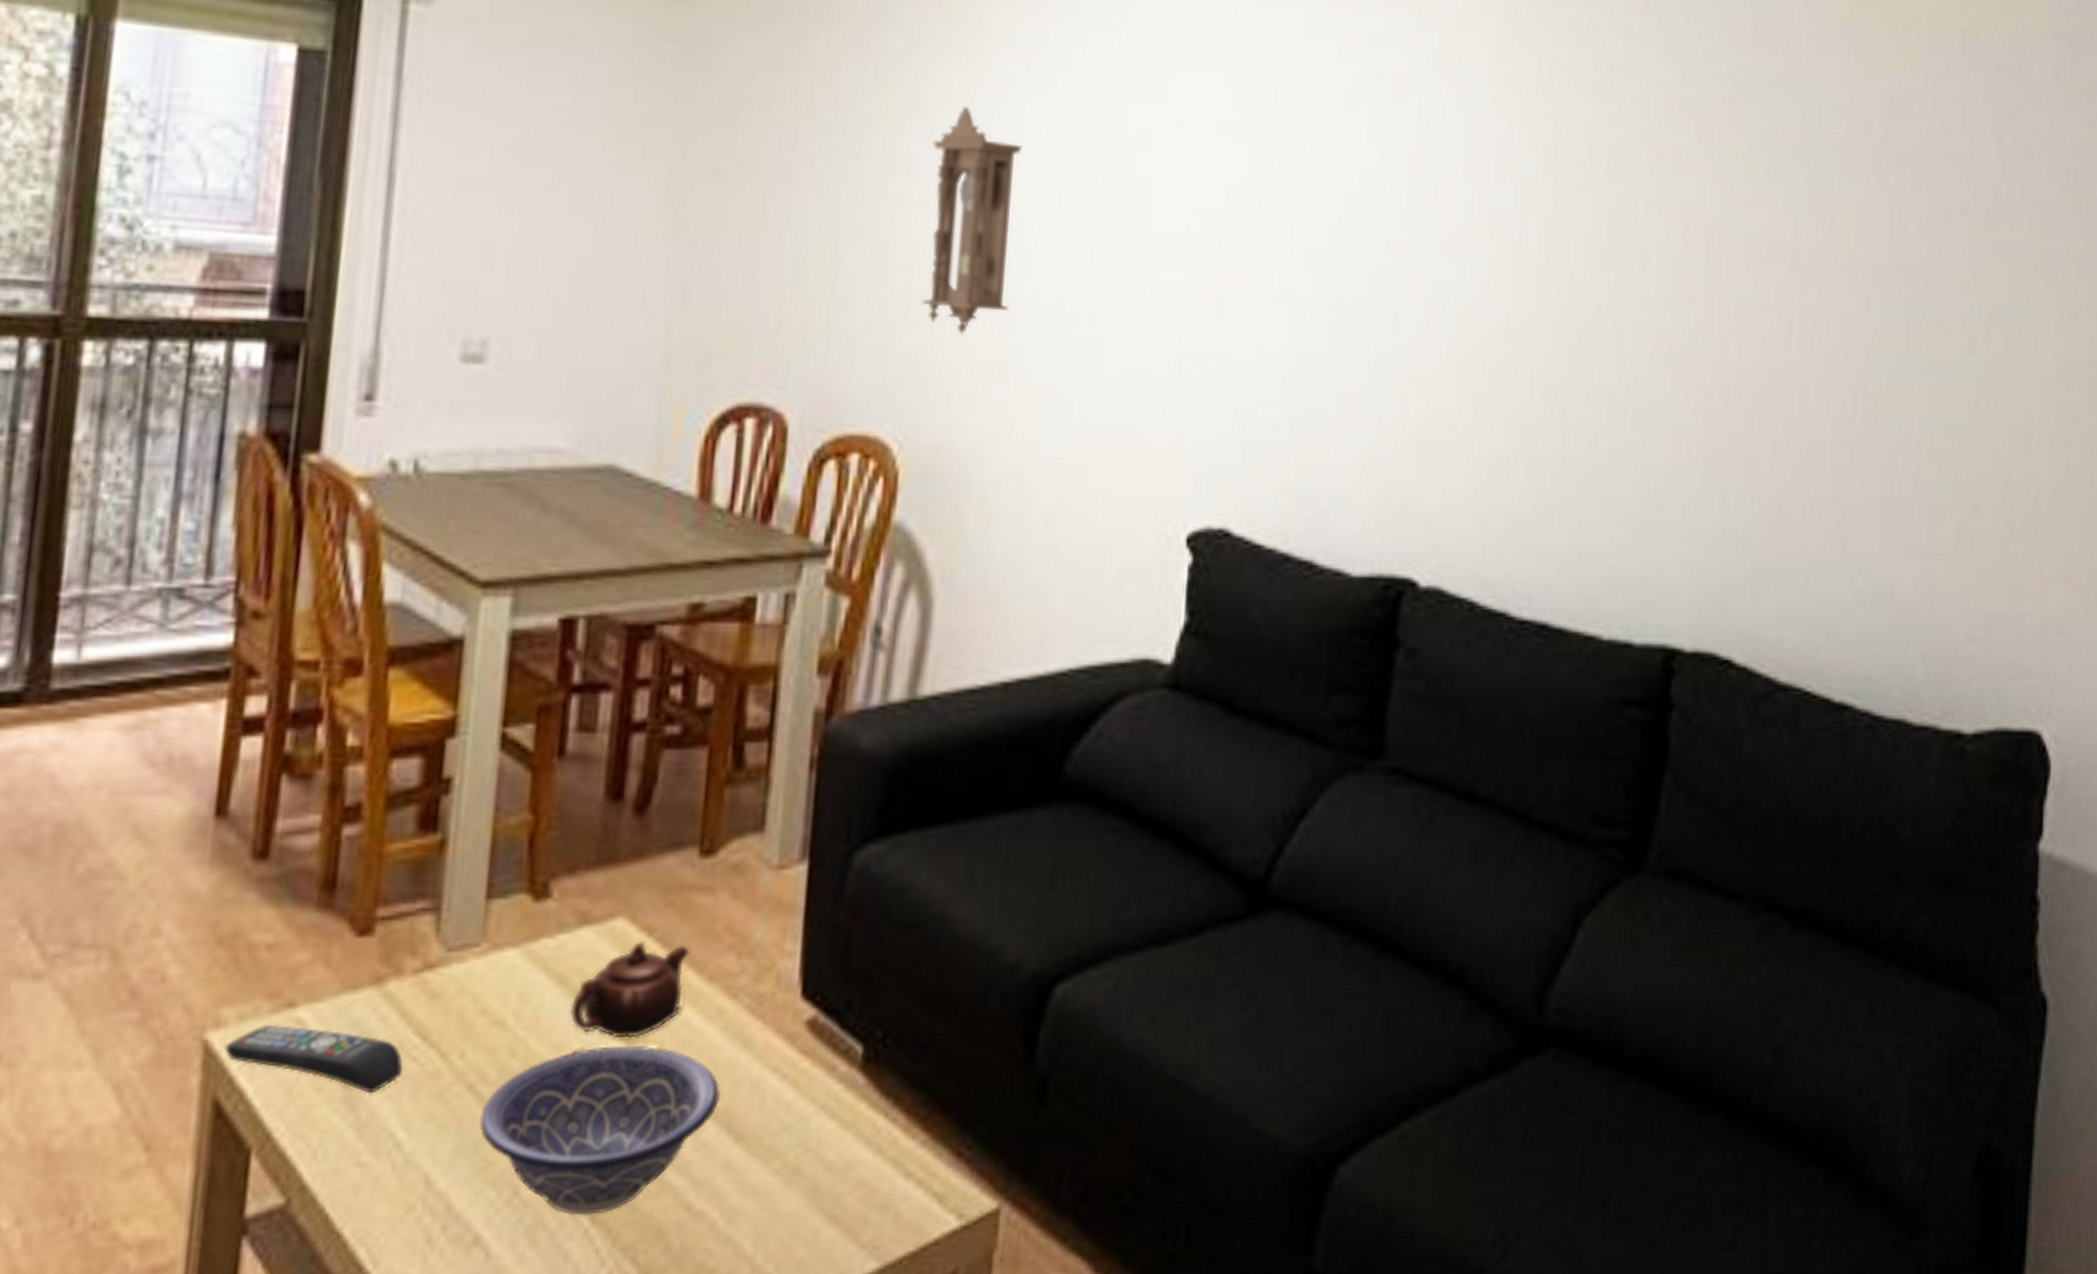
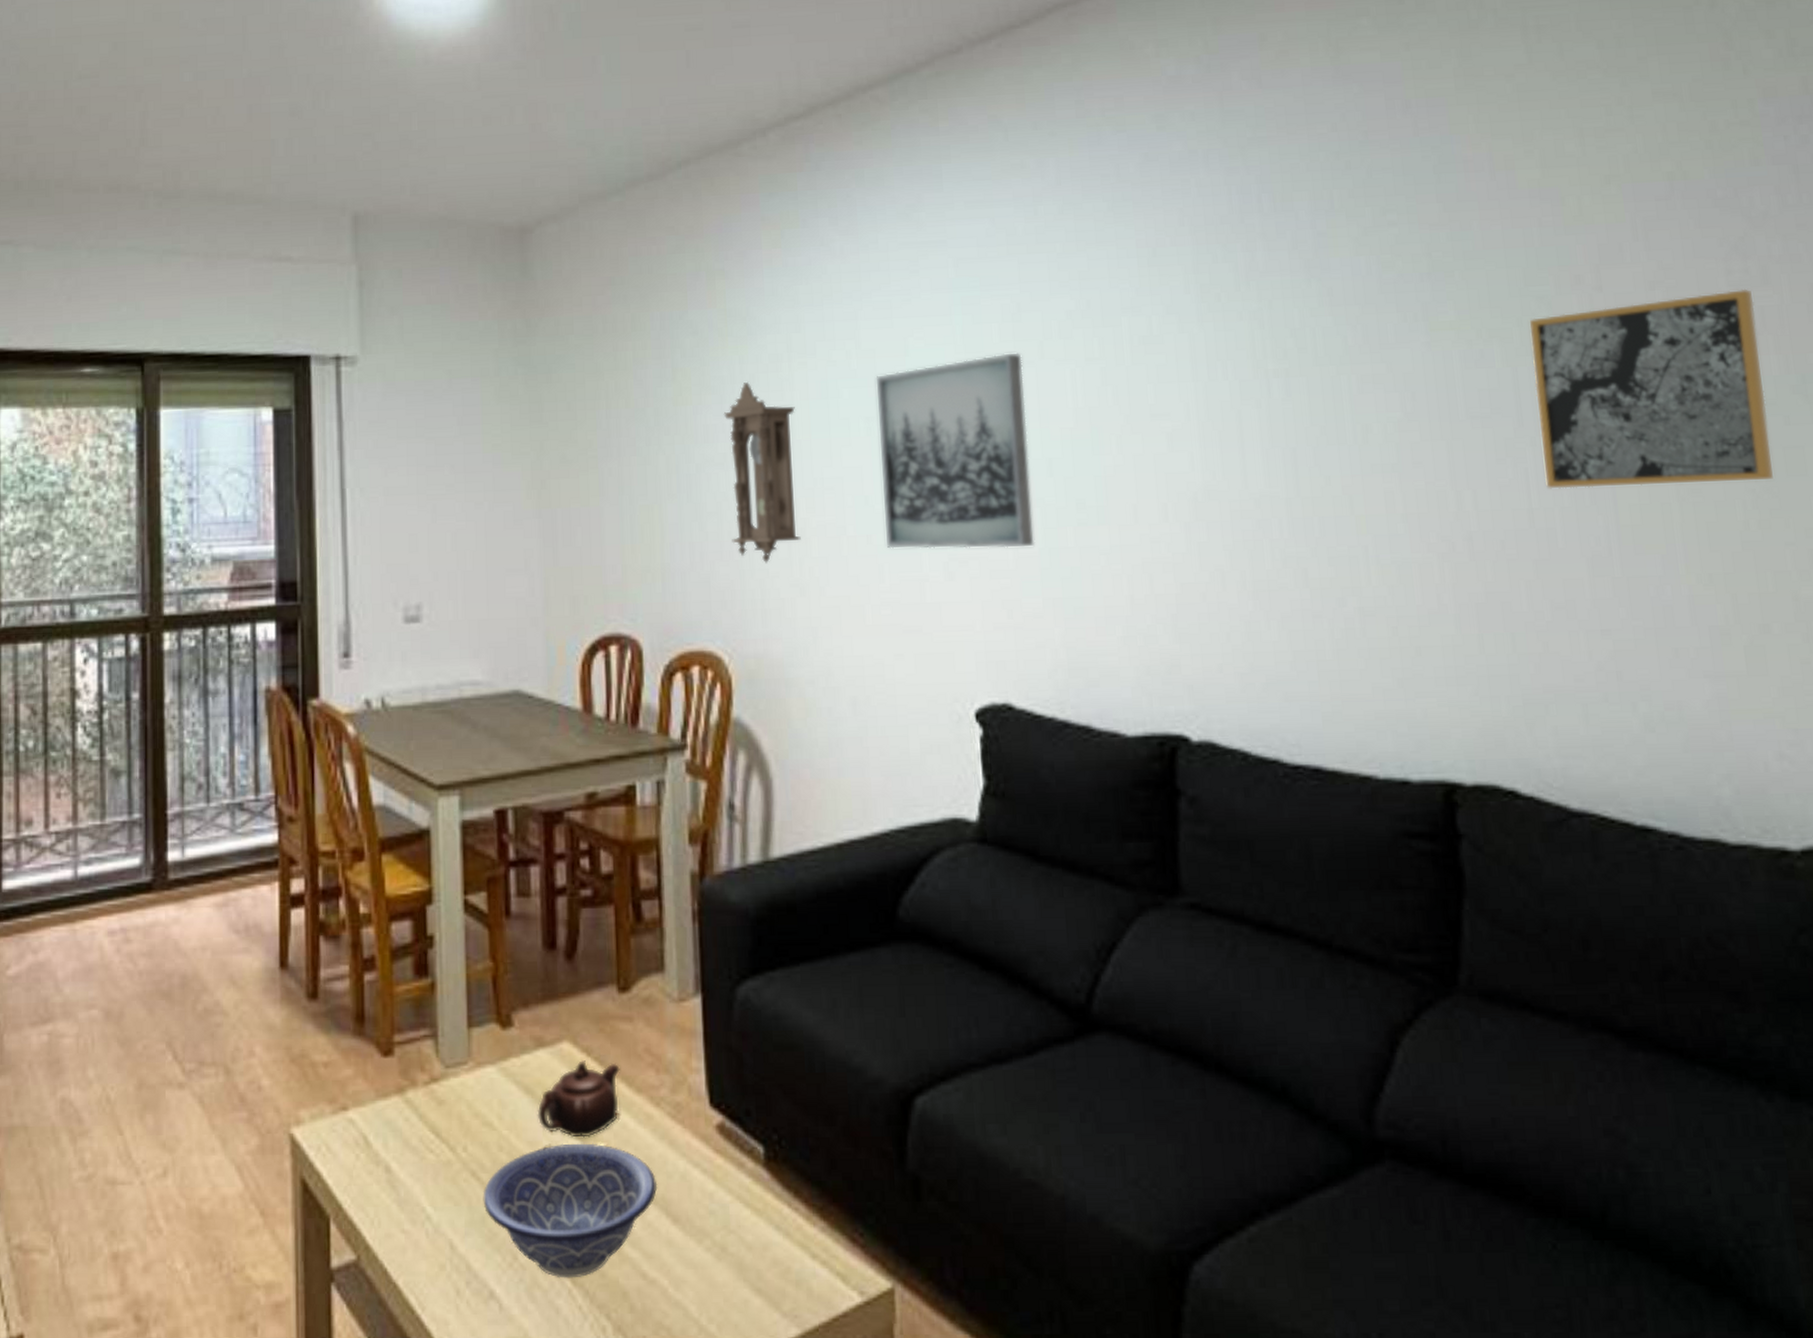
remote control: present [224,1025,403,1094] -> none [304,1124,425,1177]
wall art: none [1109,116,1297,350] -> present [875,352,1035,549]
wall art: none [1806,161,2017,359] -> present [1529,288,1773,489]

